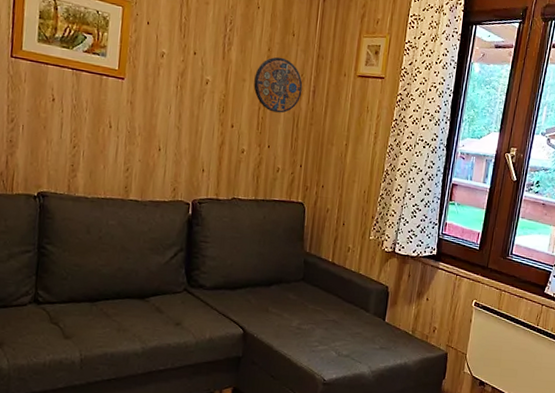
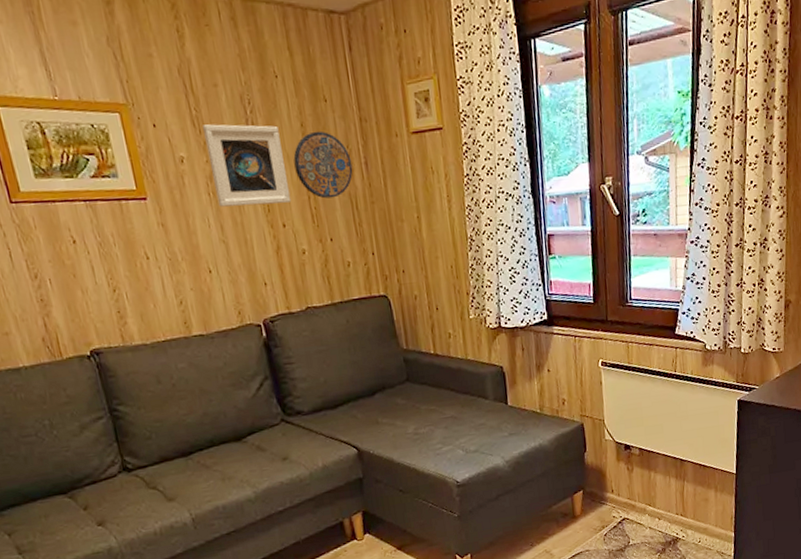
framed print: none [182,31,249,108] -> present [203,124,292,207]

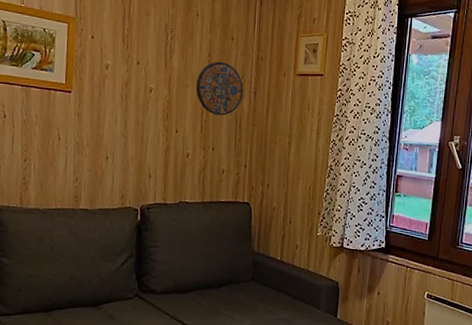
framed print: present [203,124,292,207] -> none [127,43,190,113]

